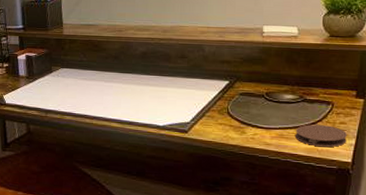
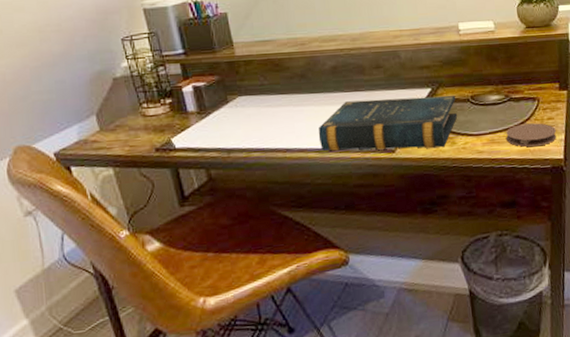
book: none [122,83,251,135] -> present [318,96,458,151]

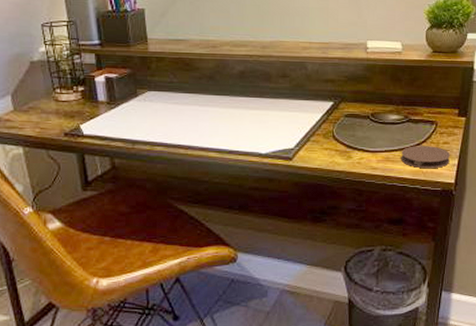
book: present [318,96,458,151] -> none [220,106,357,160]

